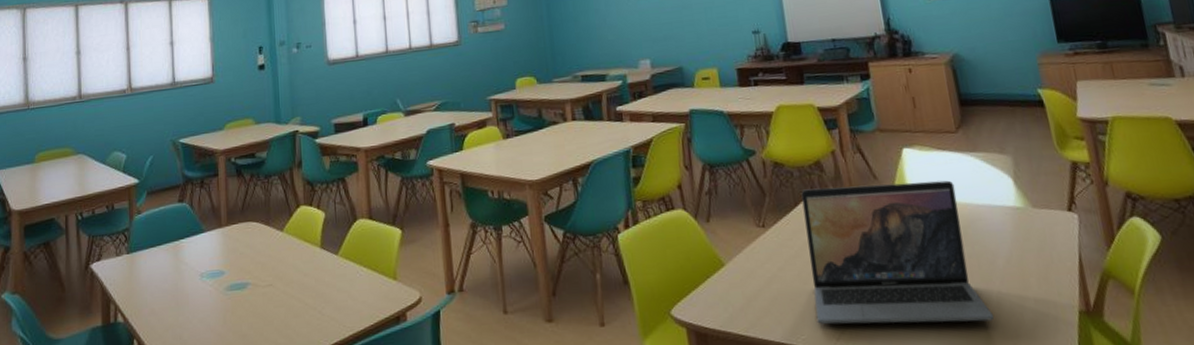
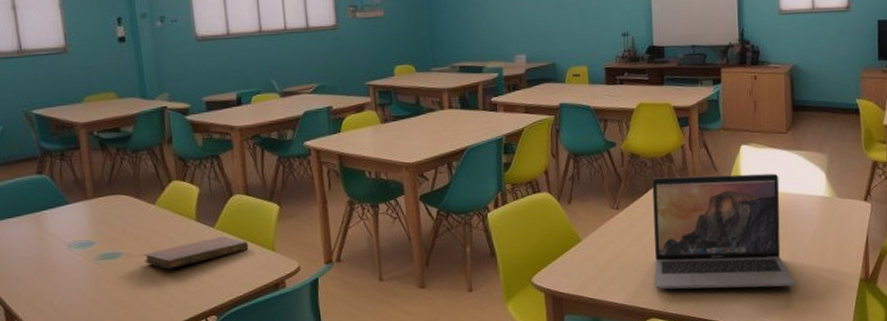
notebook: none [270,263,371,301] -> present [144,235,249,270]

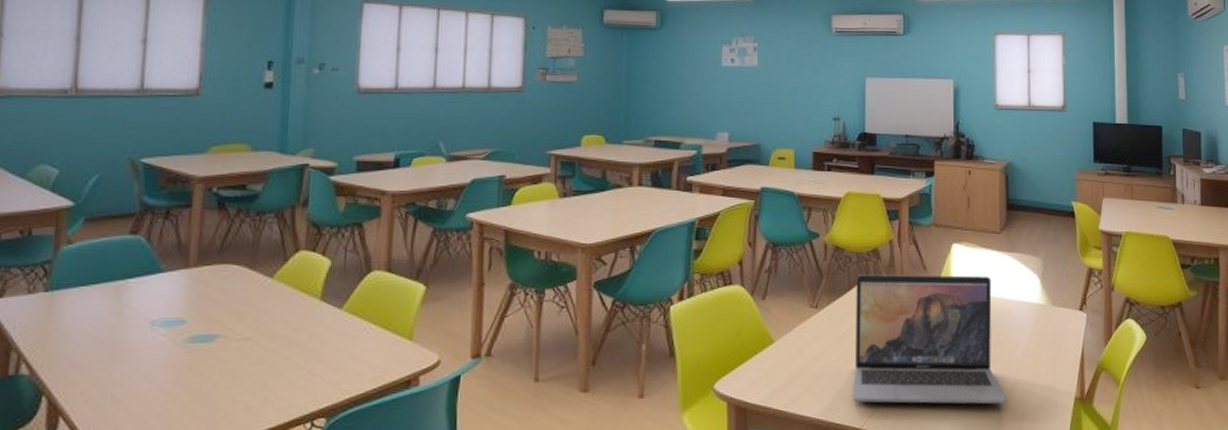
notebook: present [144,235,249,270] -> none [246,319,381,358]

